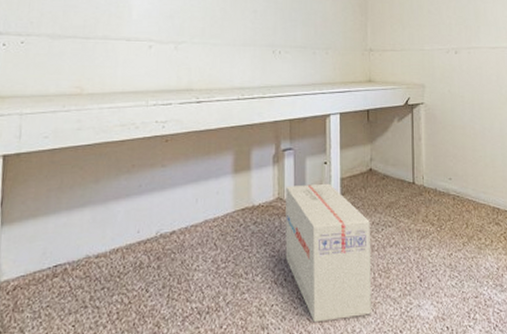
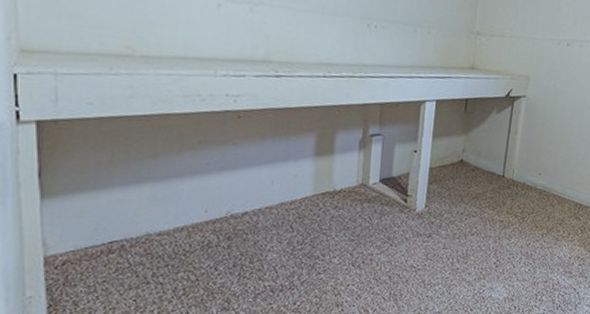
cardboard box: present [285,183,371,323] -> none [365,171,455,301]

